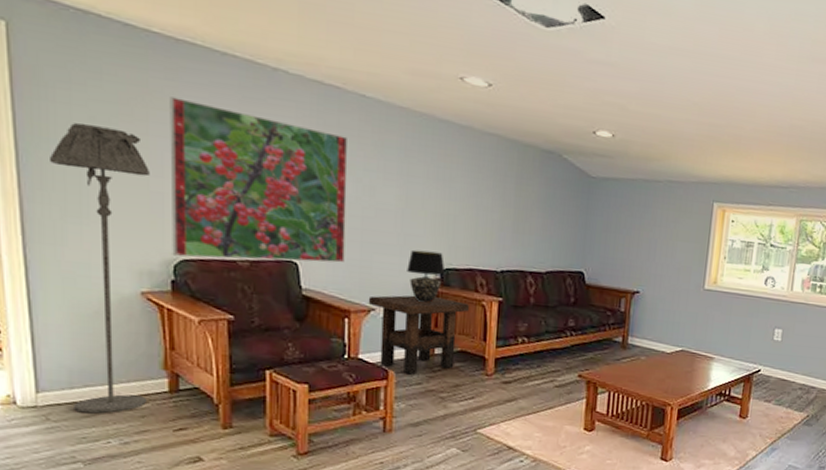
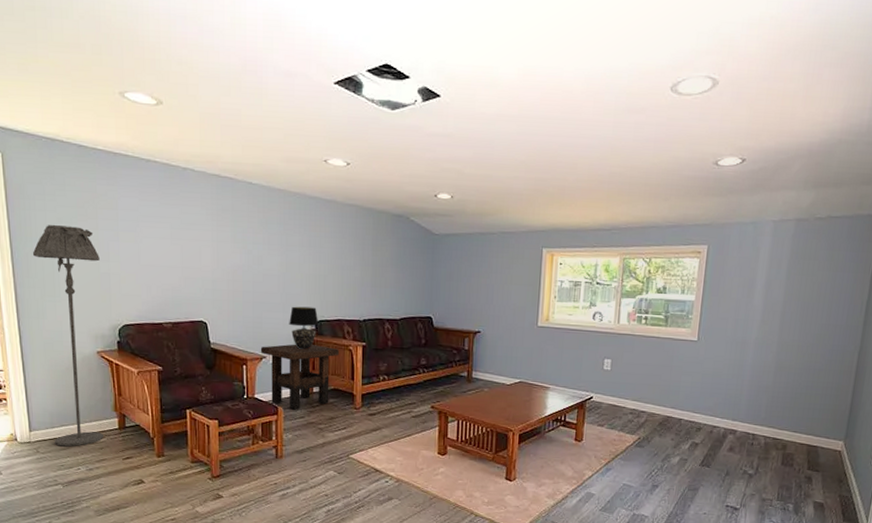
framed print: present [170,97,348,263] -> none [111,198,241,323]

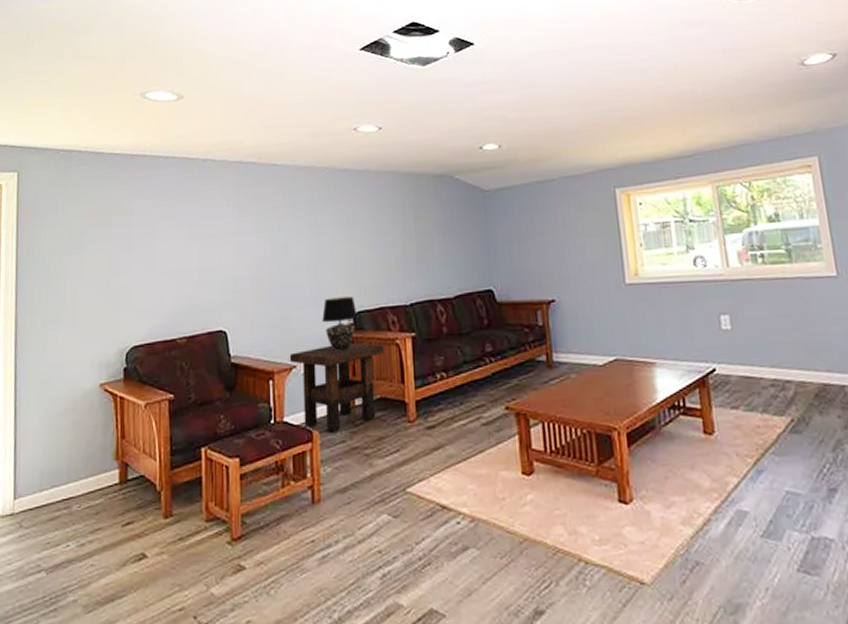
floor lamp: present [33,224,103,447] -> none [39,239,110,516]

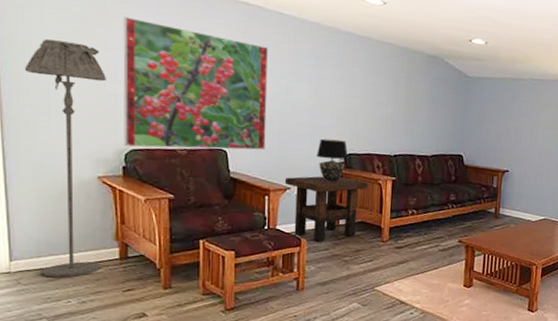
floor lamp: none [39,239,110,516] -> present [25,39,106,278]
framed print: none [125,202,266,345] -> present [123,17,269,151]

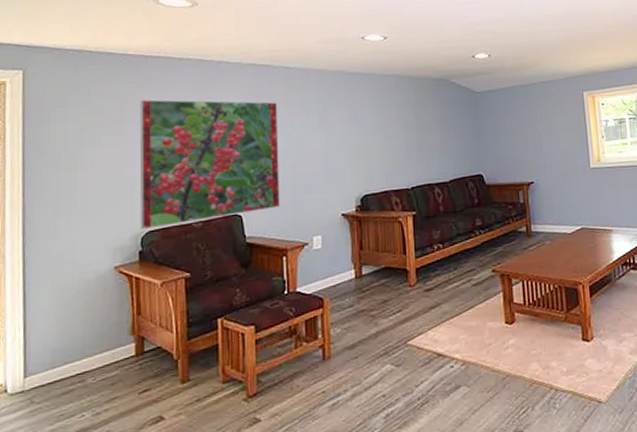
floor lamp: present [25,39,106,278] -> none [48,133,124,391]
side table: present [284,176,368,242] -> none [301,221,388,299]
table lamp: present [317,138,349,182] -> none [332,182,365,229]

